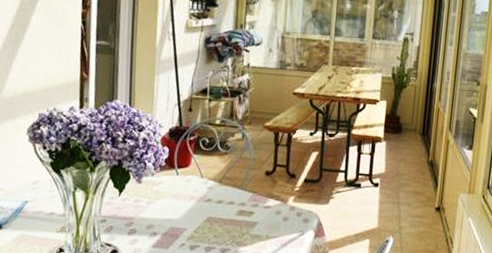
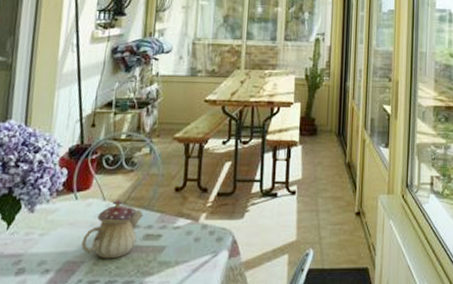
teapot: none [183,178,237,229] -> present [81,200,144,259]

